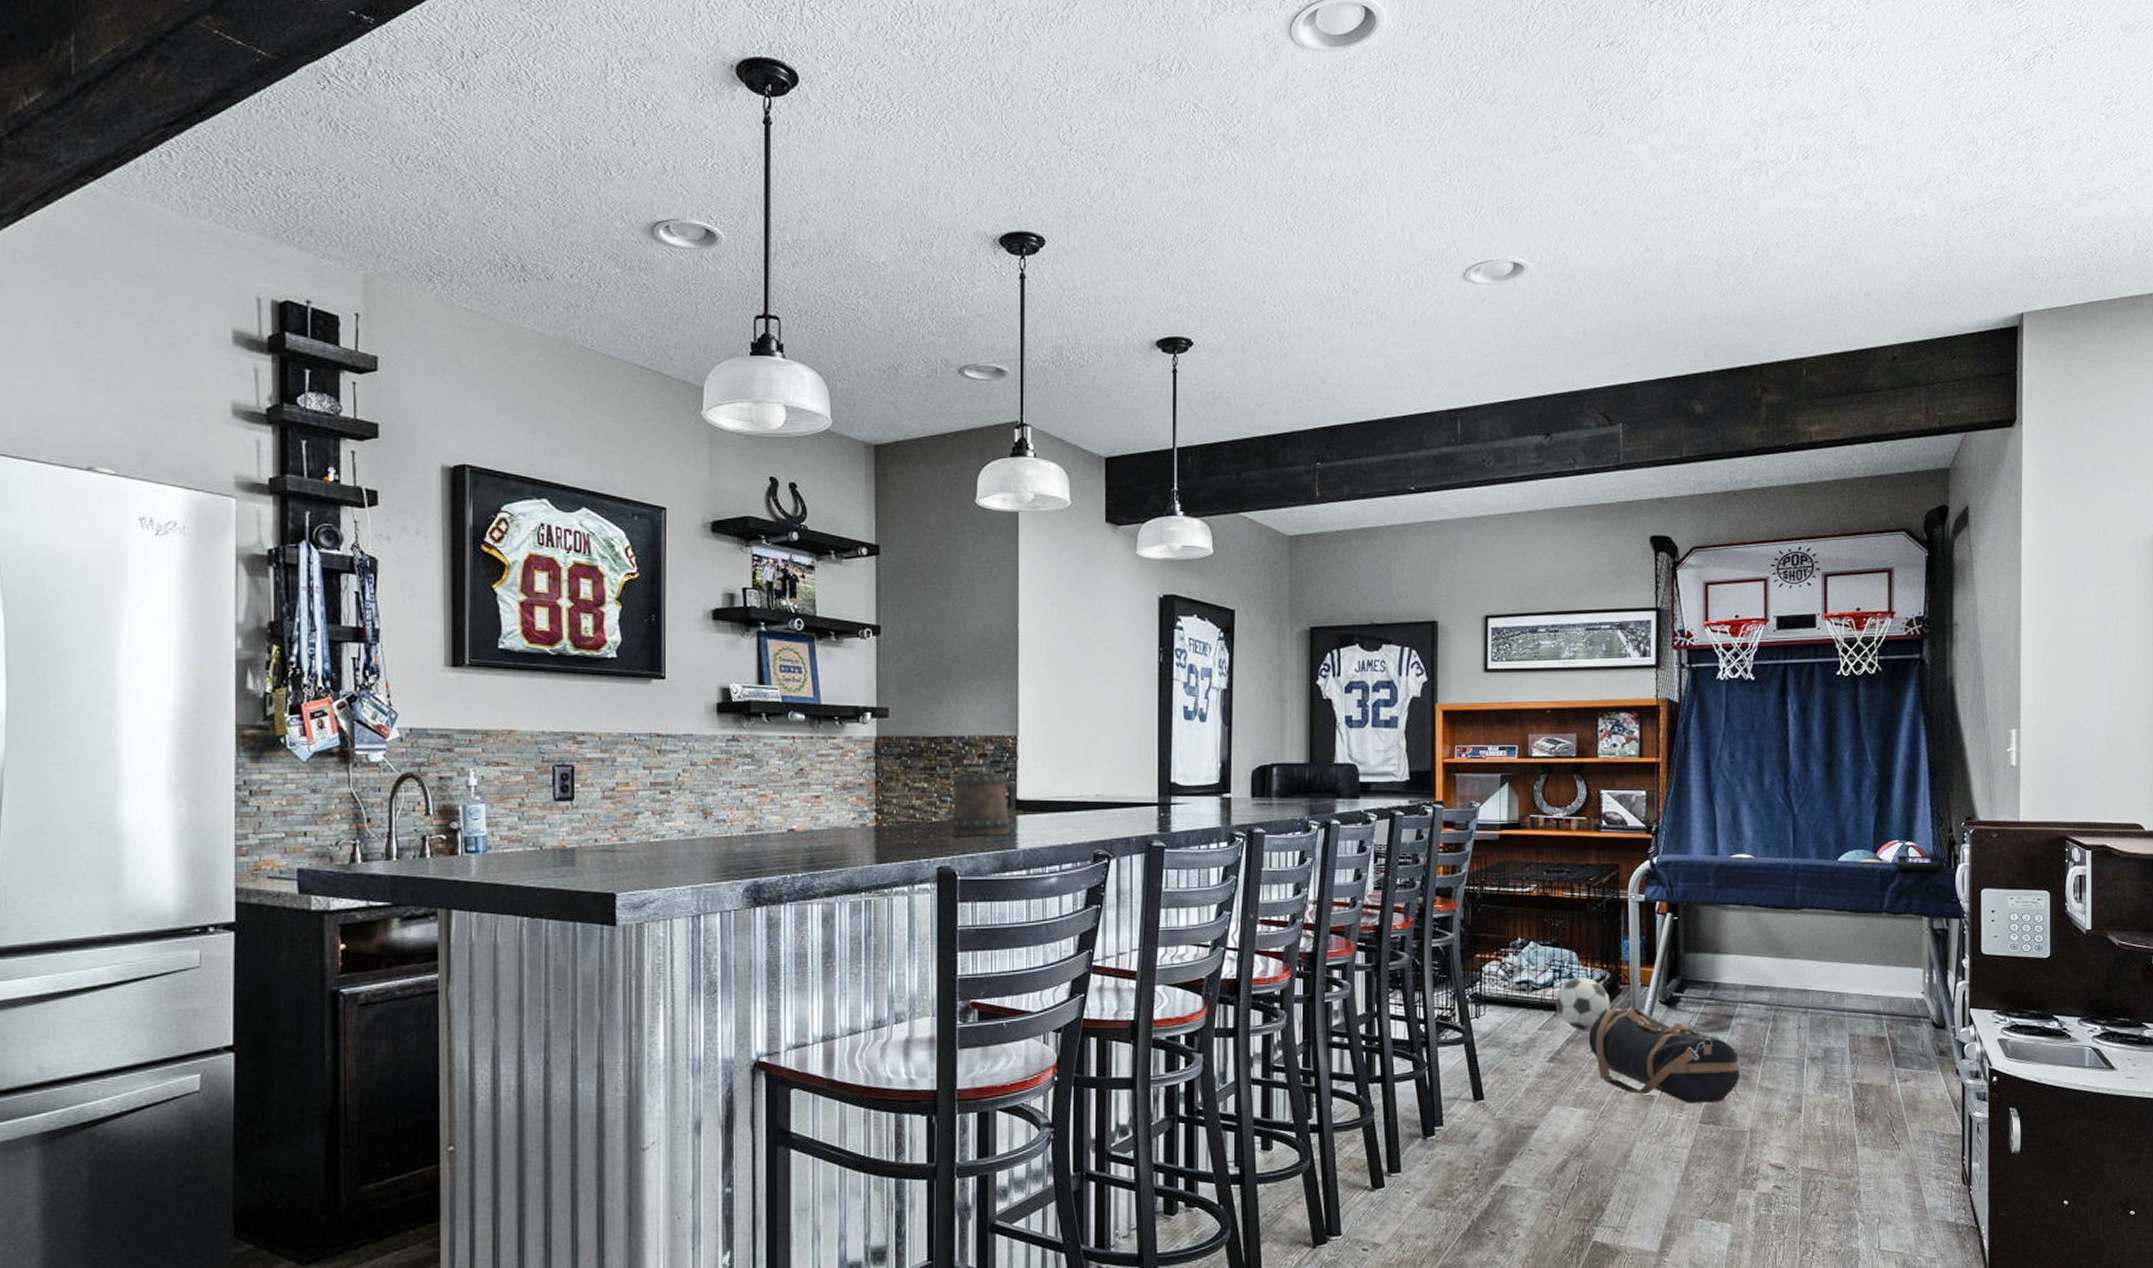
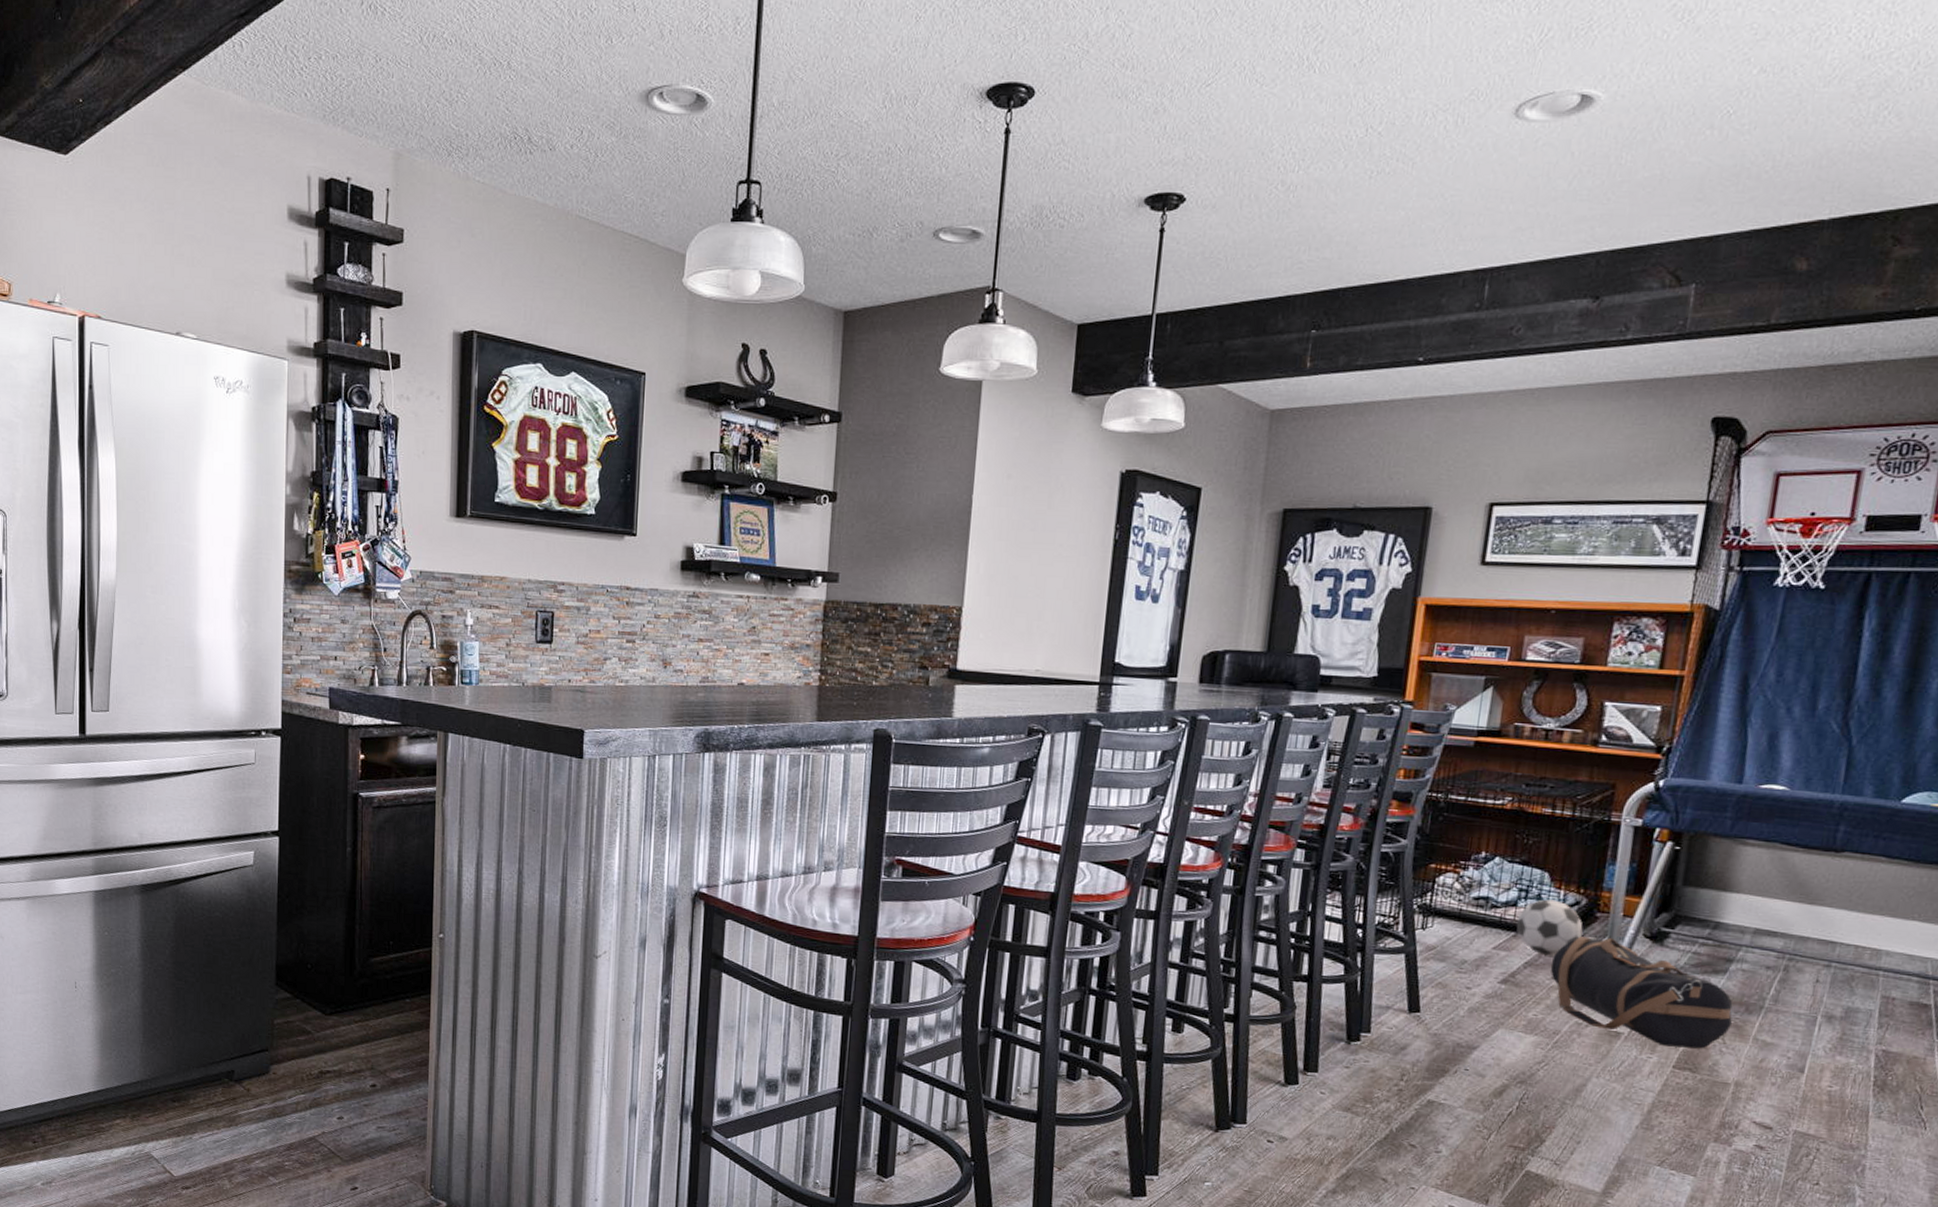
beer mug: present [950,773,1017,838] -> none [889,641,957,704]

